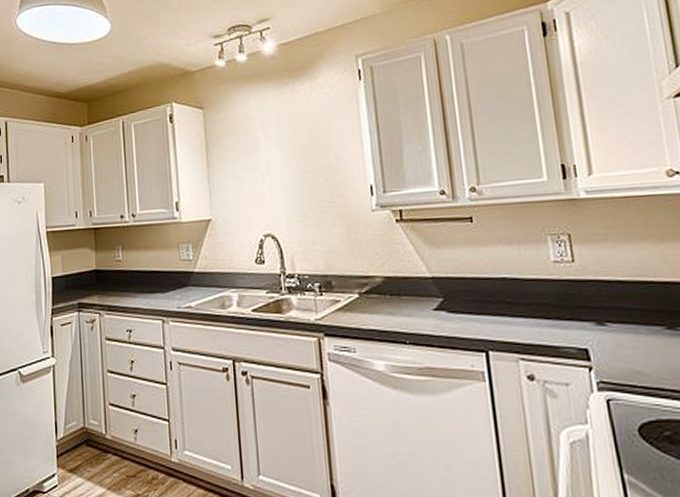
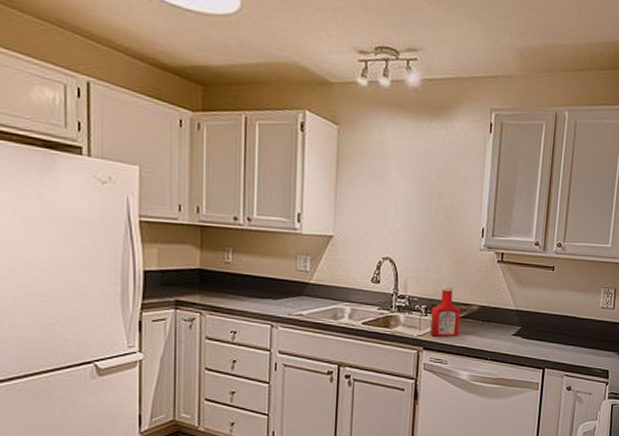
ketchup bottle: none [326,258,364,319] -> present [430,286,460,337]

